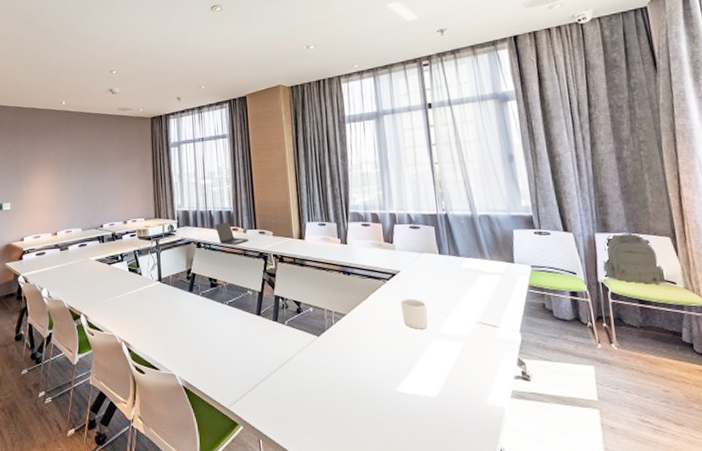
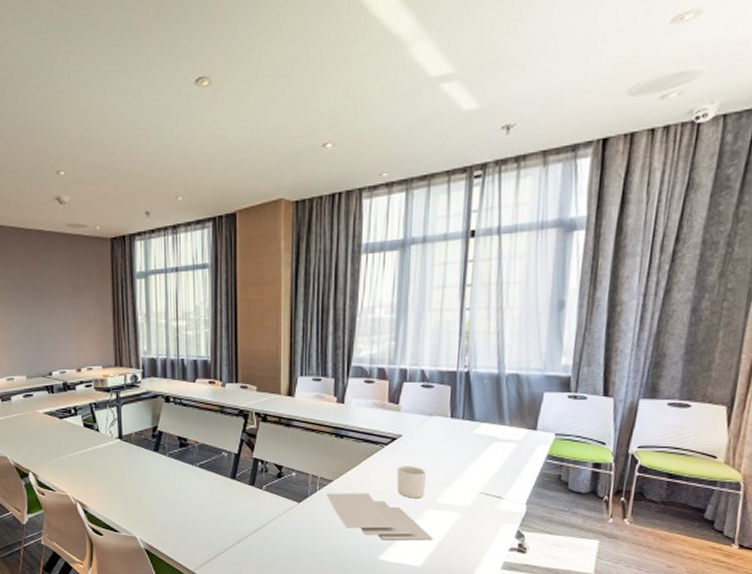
laptop: present [215,221,249,245] -> none [188,372,227,400]
papers: none [342,325,443,372] -> present [327,493,433,541]
backpack: present [603,233,666,284] -> none [638,400,708,458]

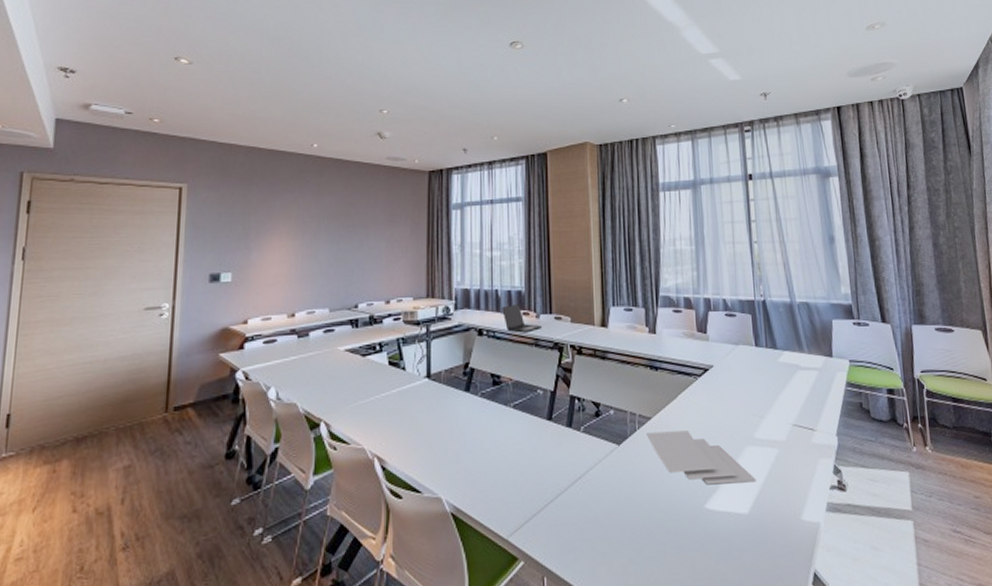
laptop: none [188,372,227,400] -> present [502,303,542,333]
mug: present [397,466,427,498] -> none [713,398,742,434]

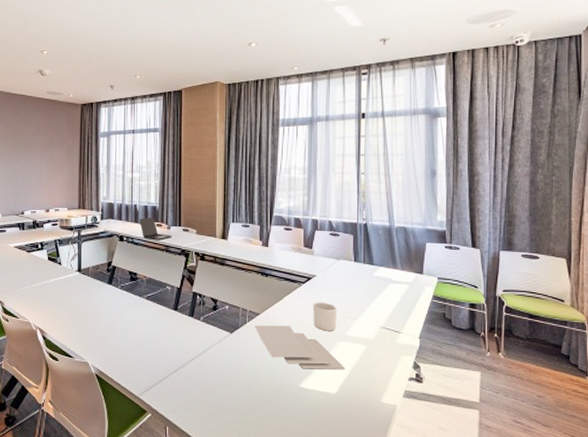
mug: none [713,398,742,434] -> present [313,302,337,331]

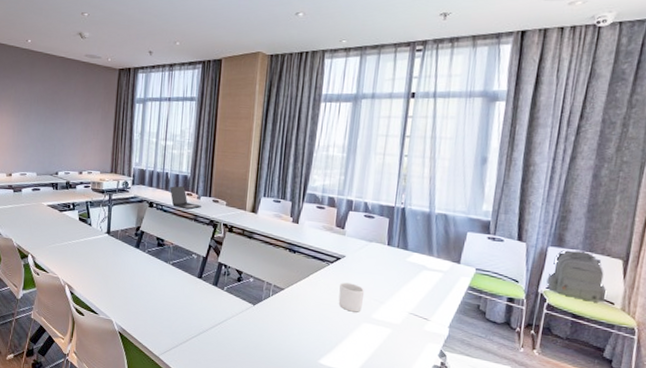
papers: present [255,325,345,370] -> none [278,299,367,350]
backpack: none [502,252,556,301] -> present [546,250,607,302]

